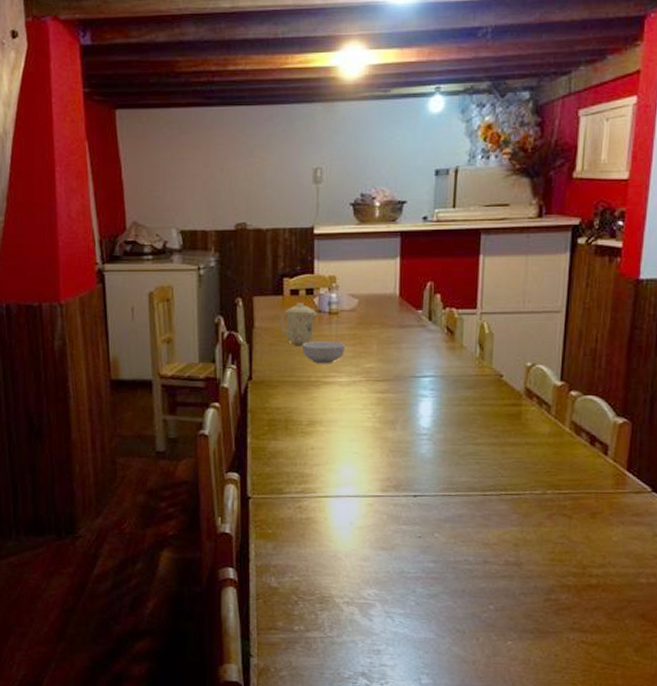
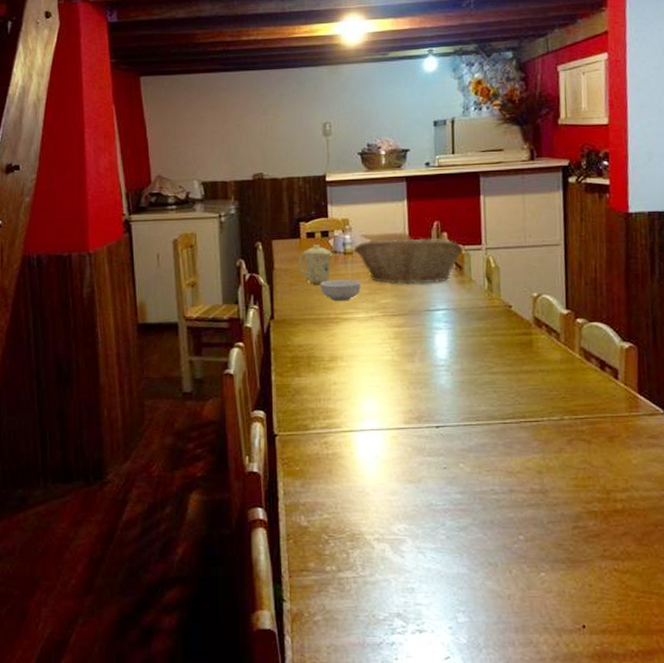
fruit basket: none [339,299,457,349] -> present [353,238,464,285]

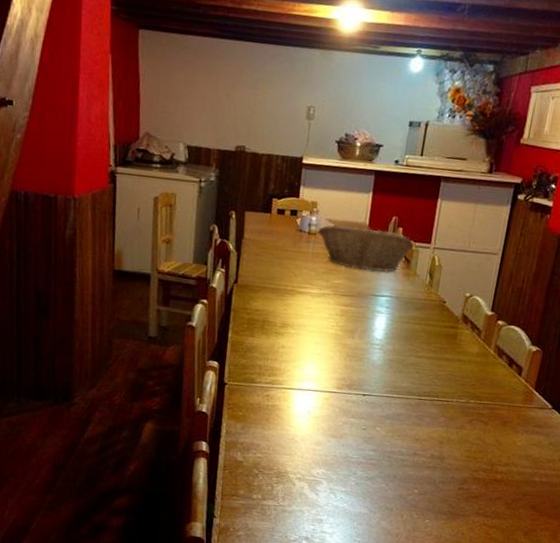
mug: present [298,245,333,284] -> none [266,221,298,258]
cereal bowl: present [320,279,361,302] -> none [282,255,319,277]

